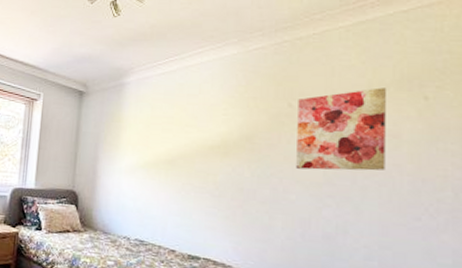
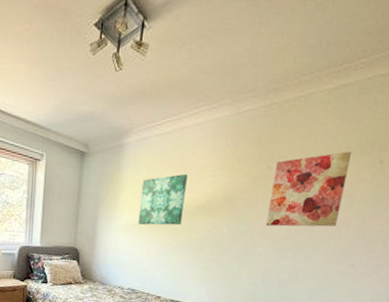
wall art: none [143,112,196,167] -> present [138,173,187,225]

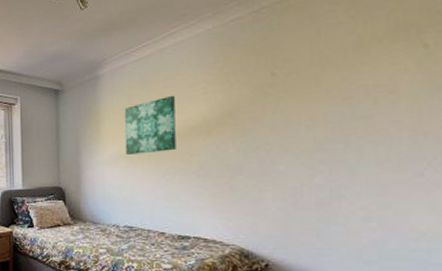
wall art: present [266,151,351,227] -> none [282,41,382,138]

